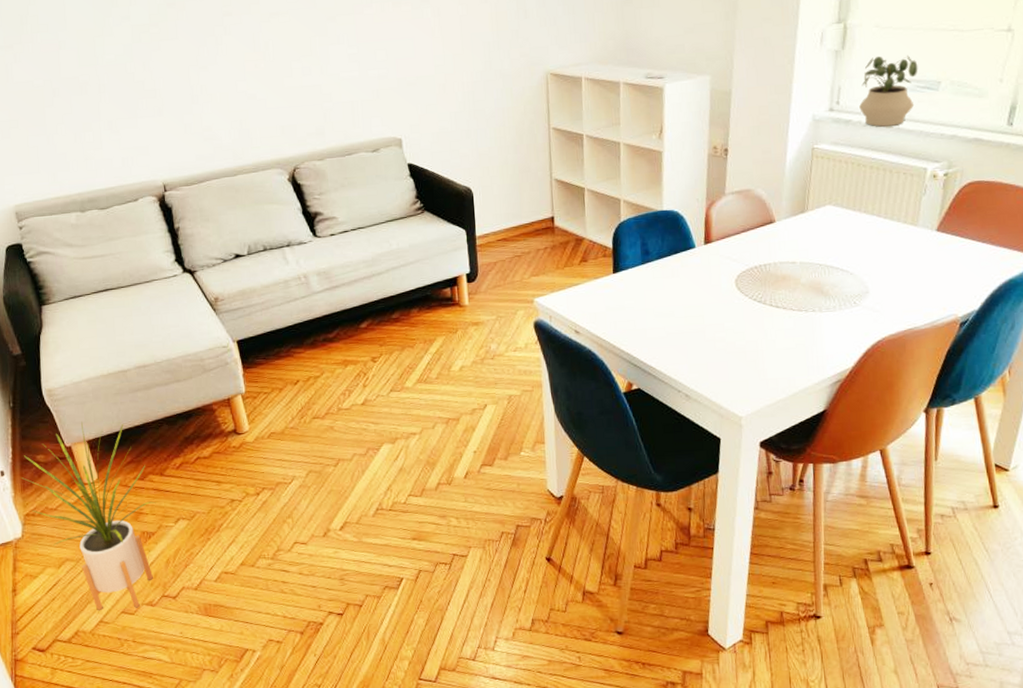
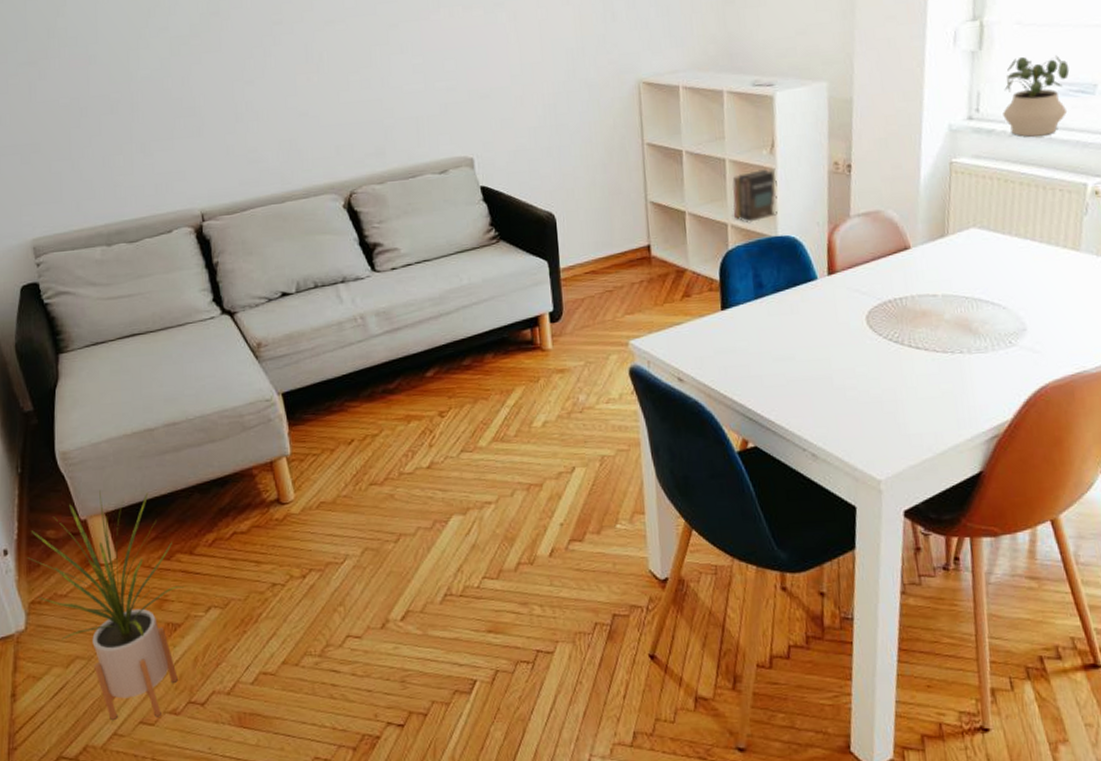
books: none [625,151,664,198] -> present [732,168,777,222]

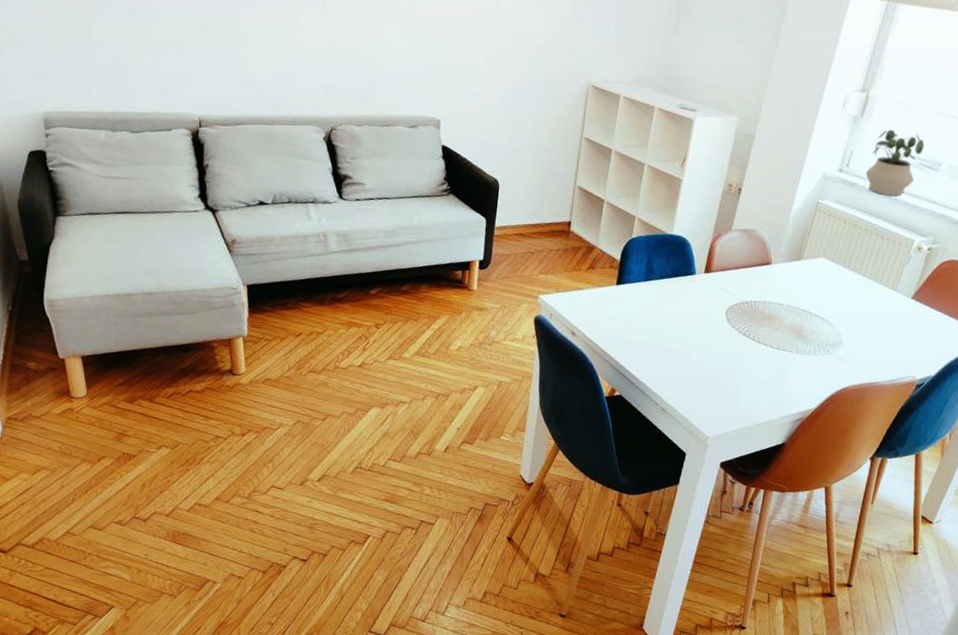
house plant: present [27,489,185,721] -> none [9,336,142,525]
books: present [732,168,777,222] -> none [642,177,681,220]

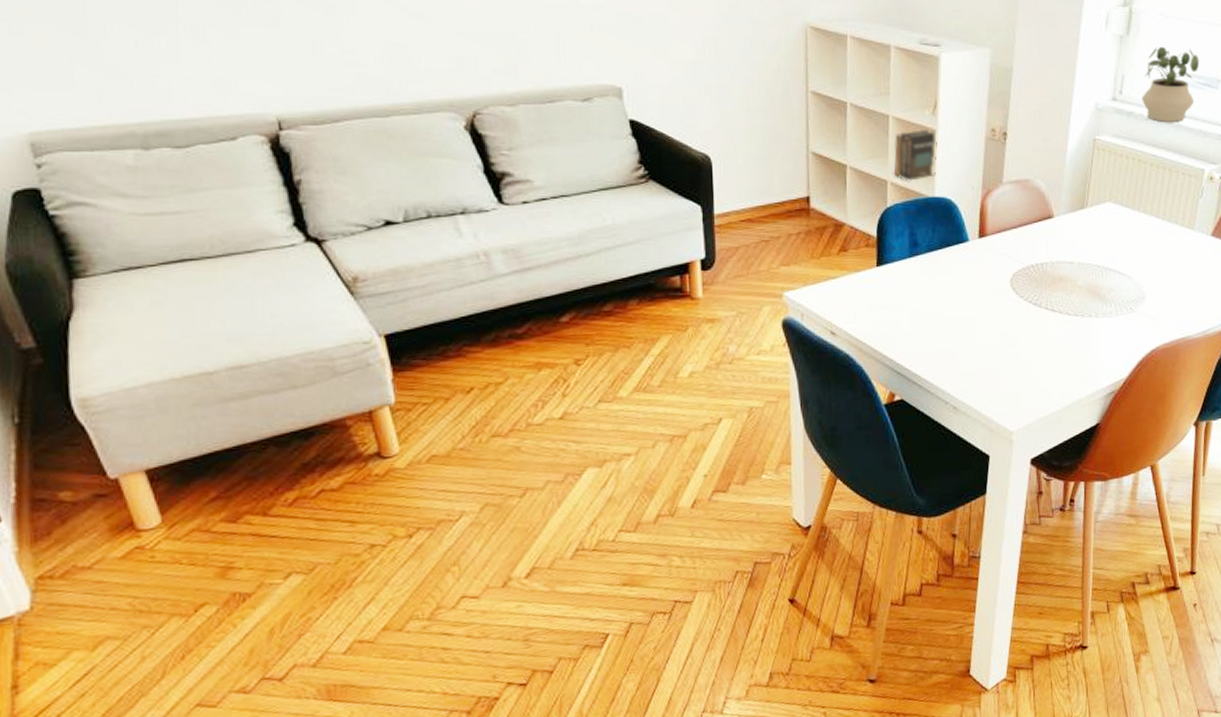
books: none [642,177,681,220] -> present [893,128,937,181]

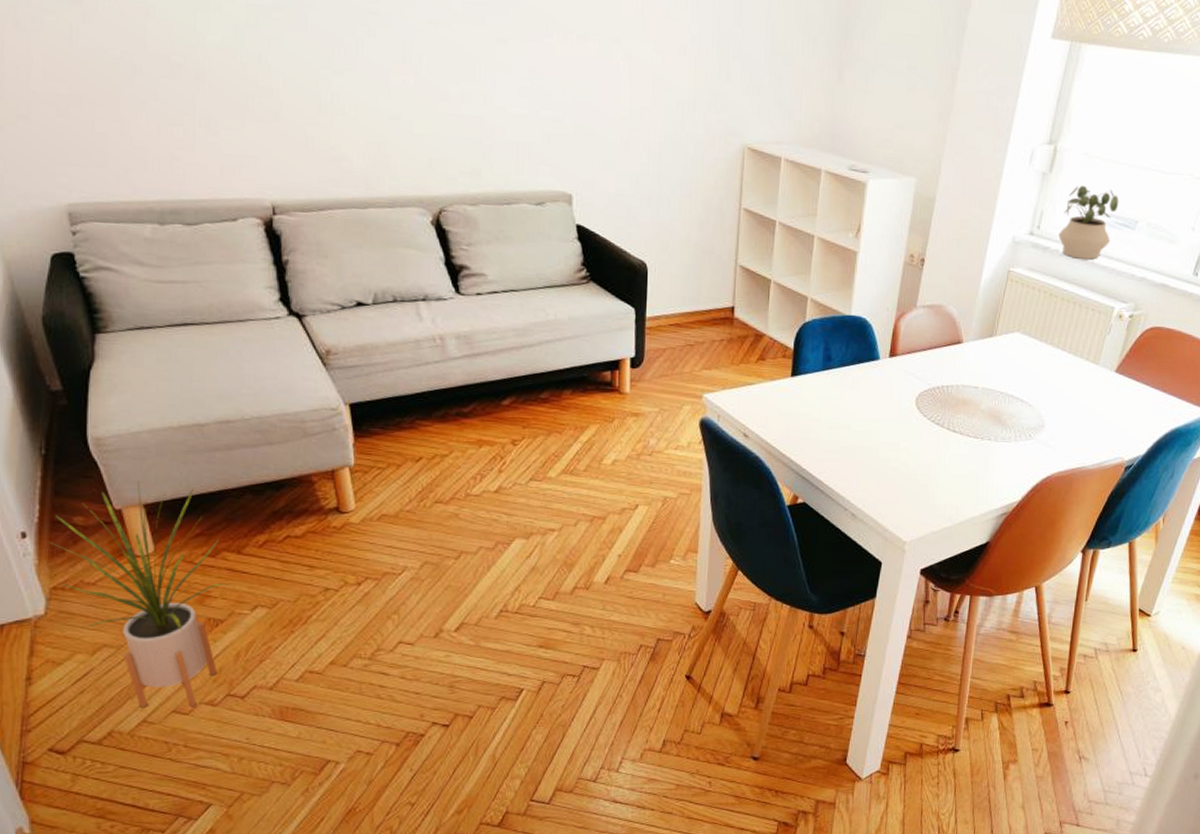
house plant: none [31,443,257,707] -> present [50,480,230,709]
books: present [893,128,937,181] -> none [814,249,858,299]

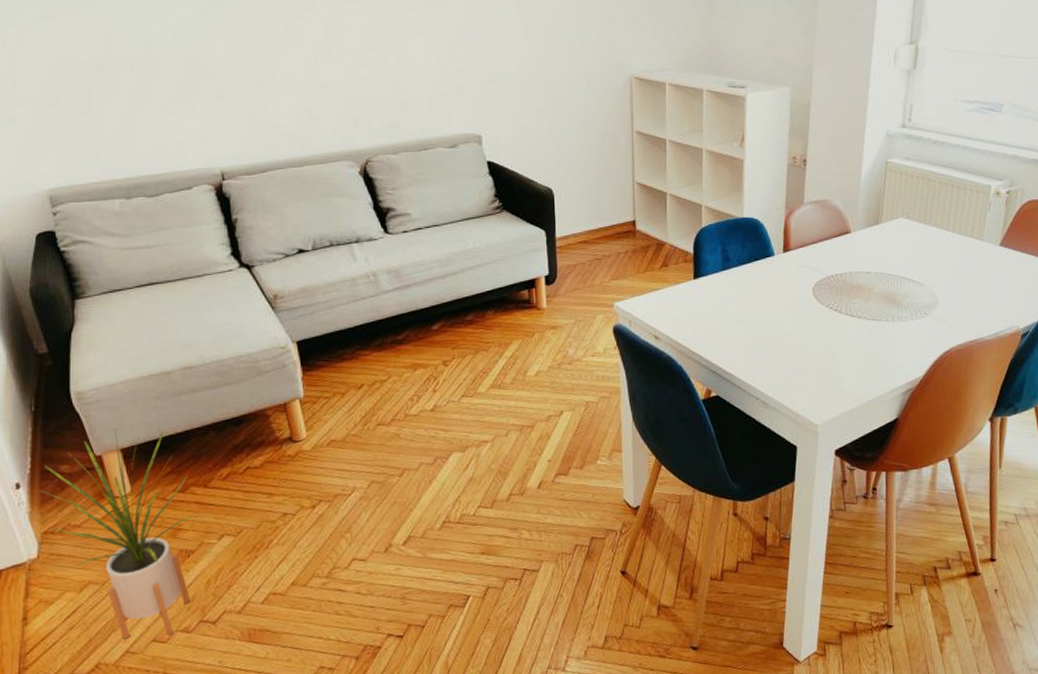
potted plant: present [1059,185,1119,260] -> none [929,77,983,144]

